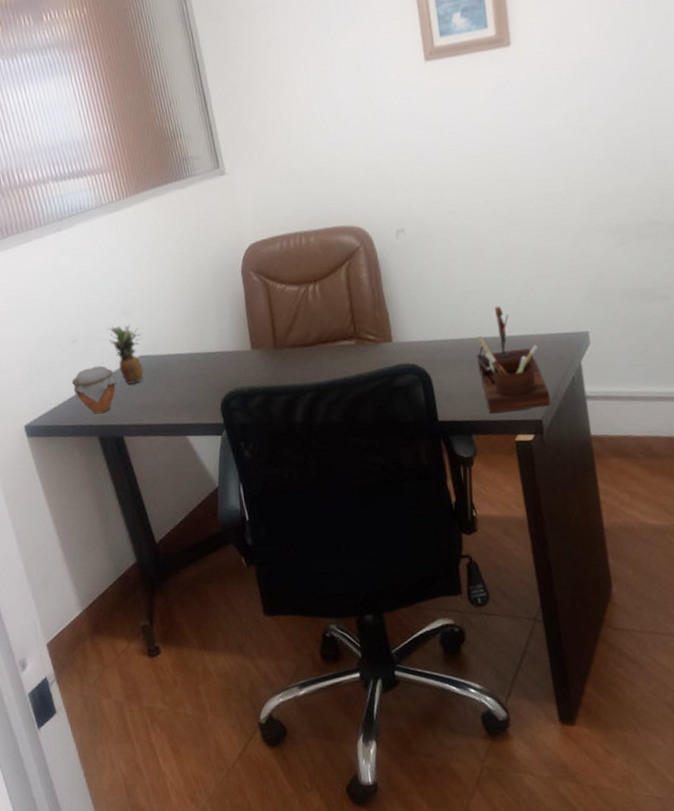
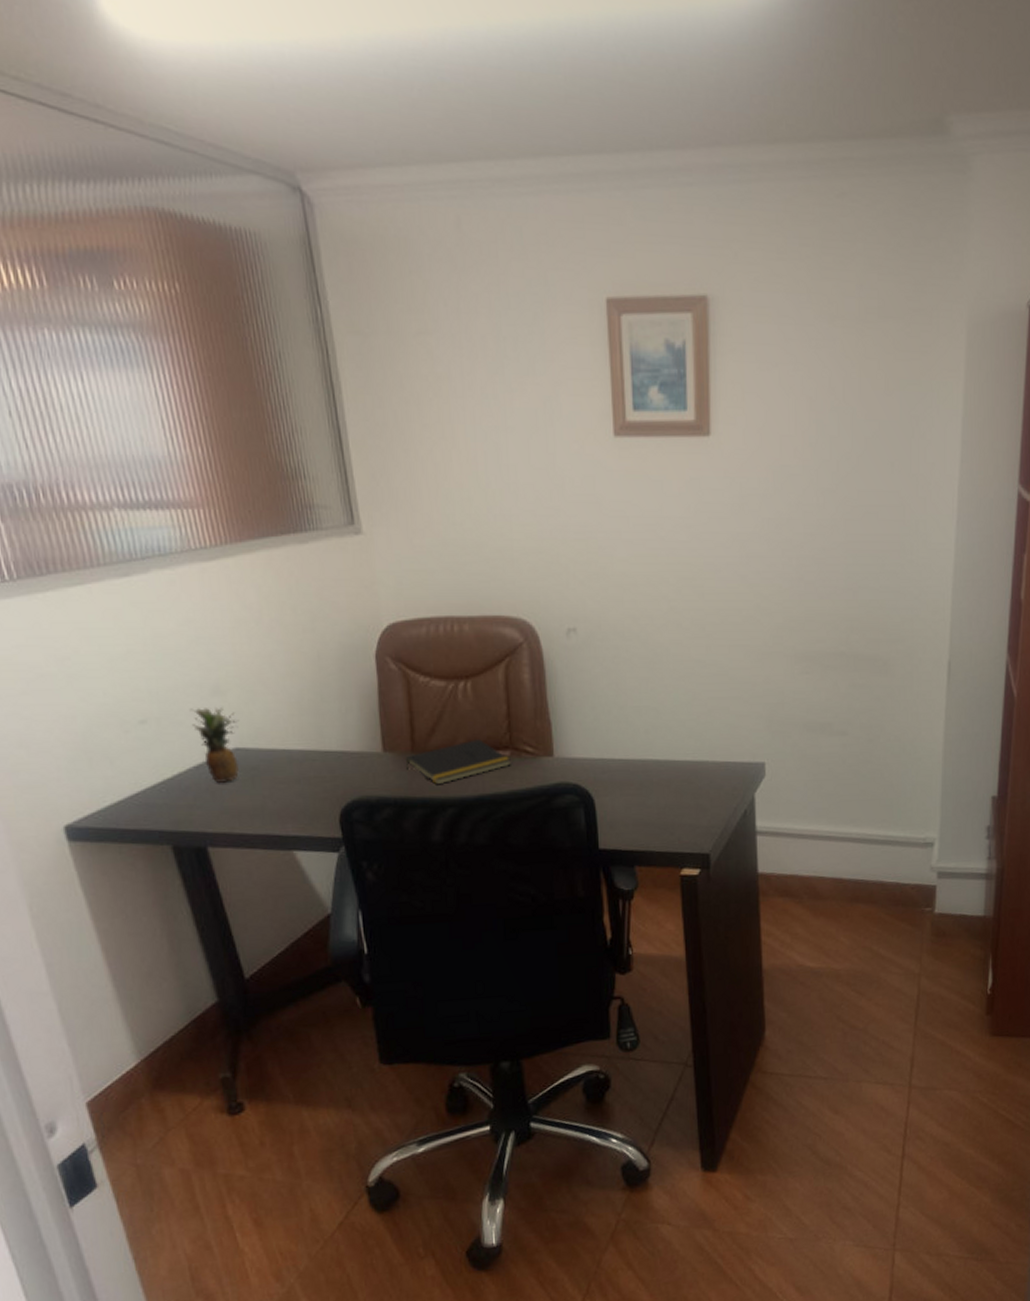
jar: present [72,365,118,414] -> none [137,756,202,817]
notepad: none [270,332,357,374] -> present [405,739,511,785]
desk organizer: present [475,306,551,413] -> none [645,726,721,843]

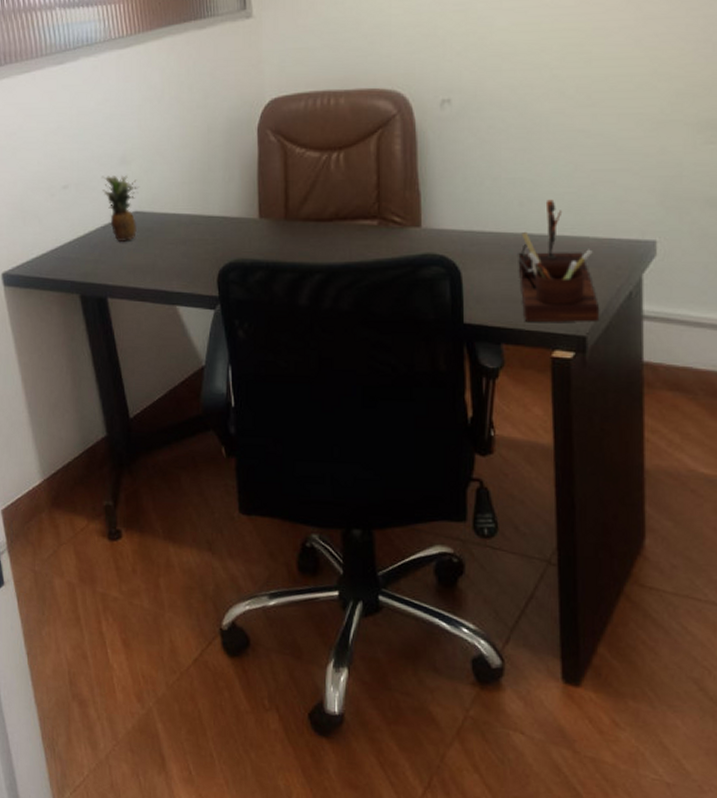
notepad: present [405,739,511,785] -> none [278,208,378,251]
desk organizer: none [645,726,721,843] -> present [516,199,600,323]

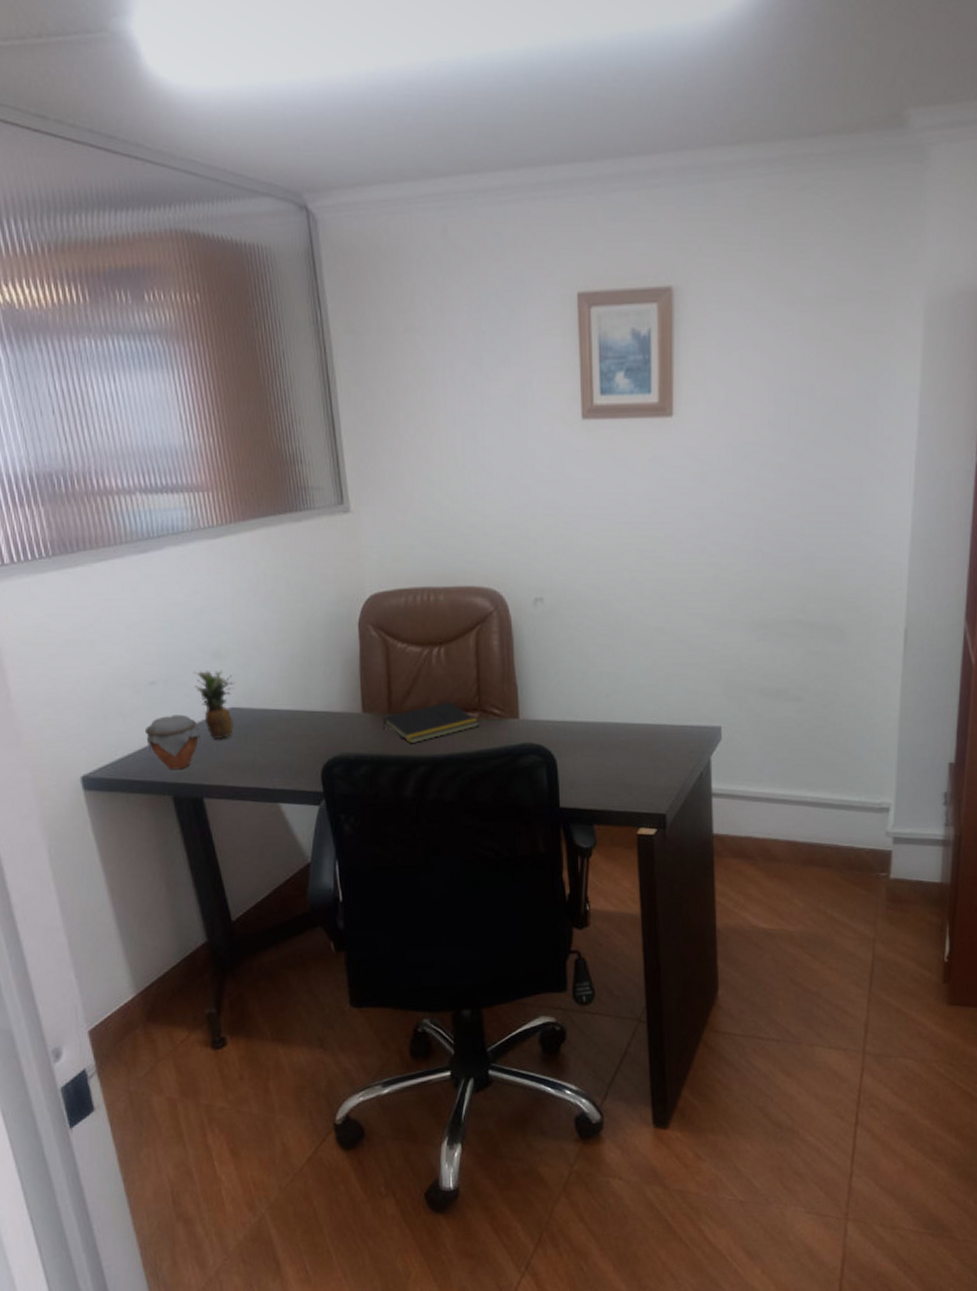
jar: none [58,217,106,270] -> present [145,714,201,770]
notepad: none [278,208,378,251] -> present [382,702,479,744]
desk organizer: present [516,199,600,323] -> none [605,691,677,803]

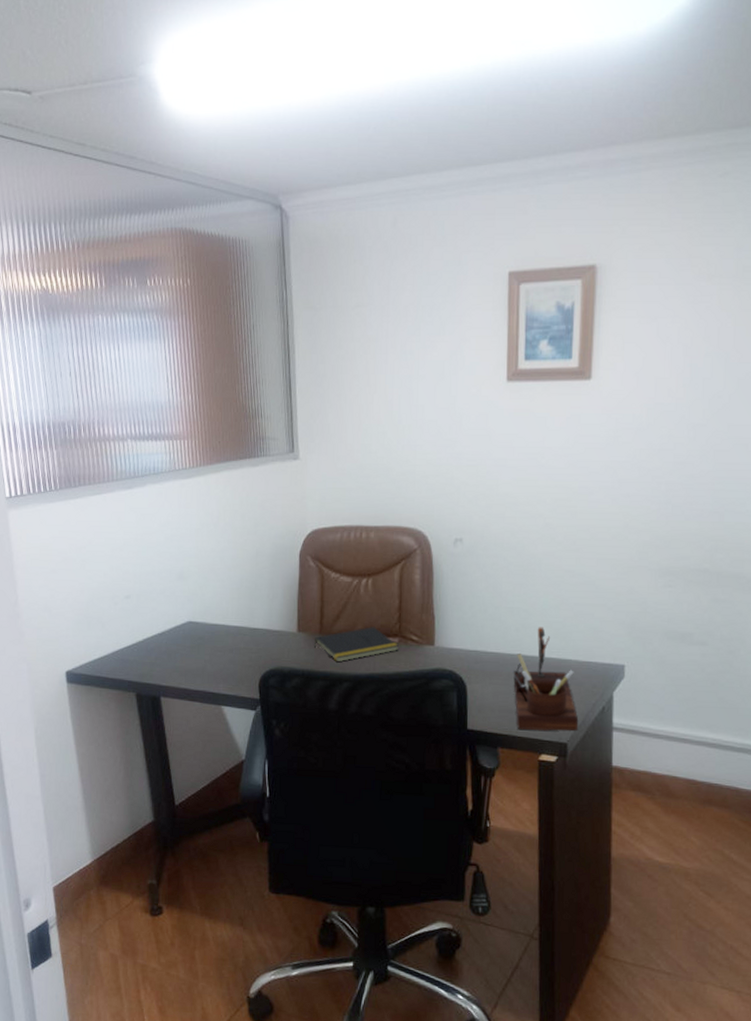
jar: present [145,714,201,770] -> none [119,624,162,671]
fruit: present [193,671,236,741] -> none [160,589,194,648]
desk organizer: none [605,691,677,803] -> present [512,627,579,732]

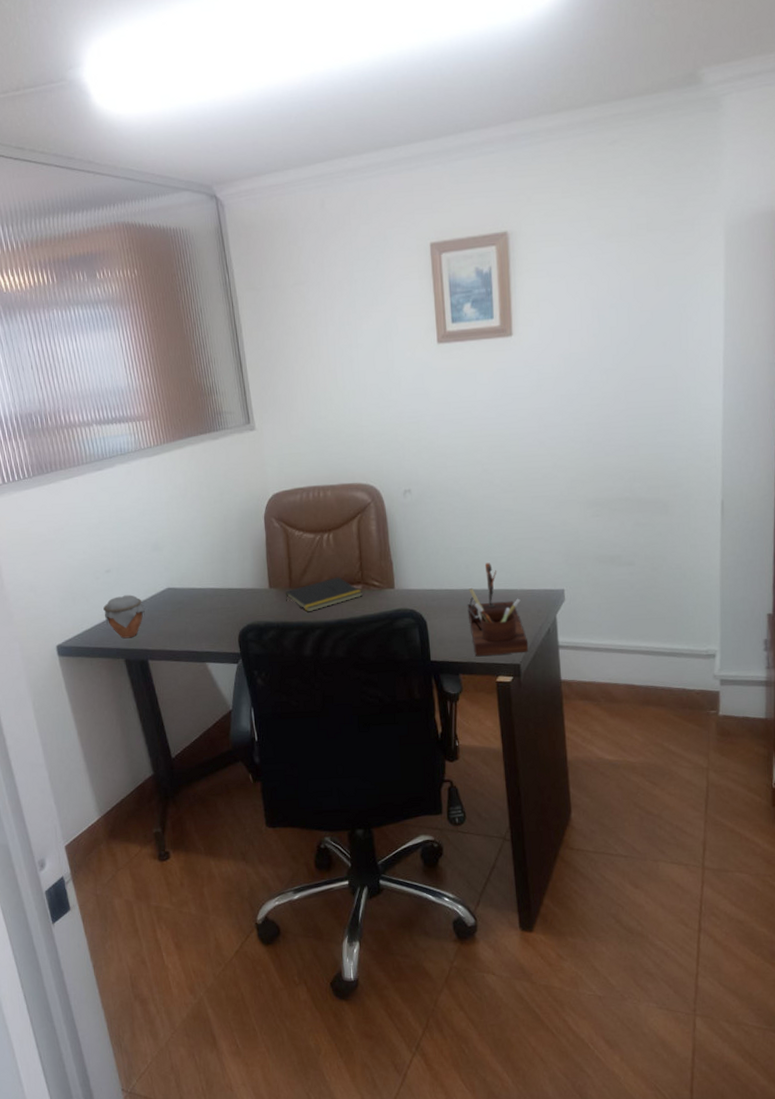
jar: none [119,624,162,671] -> present [103,595,145,639]

